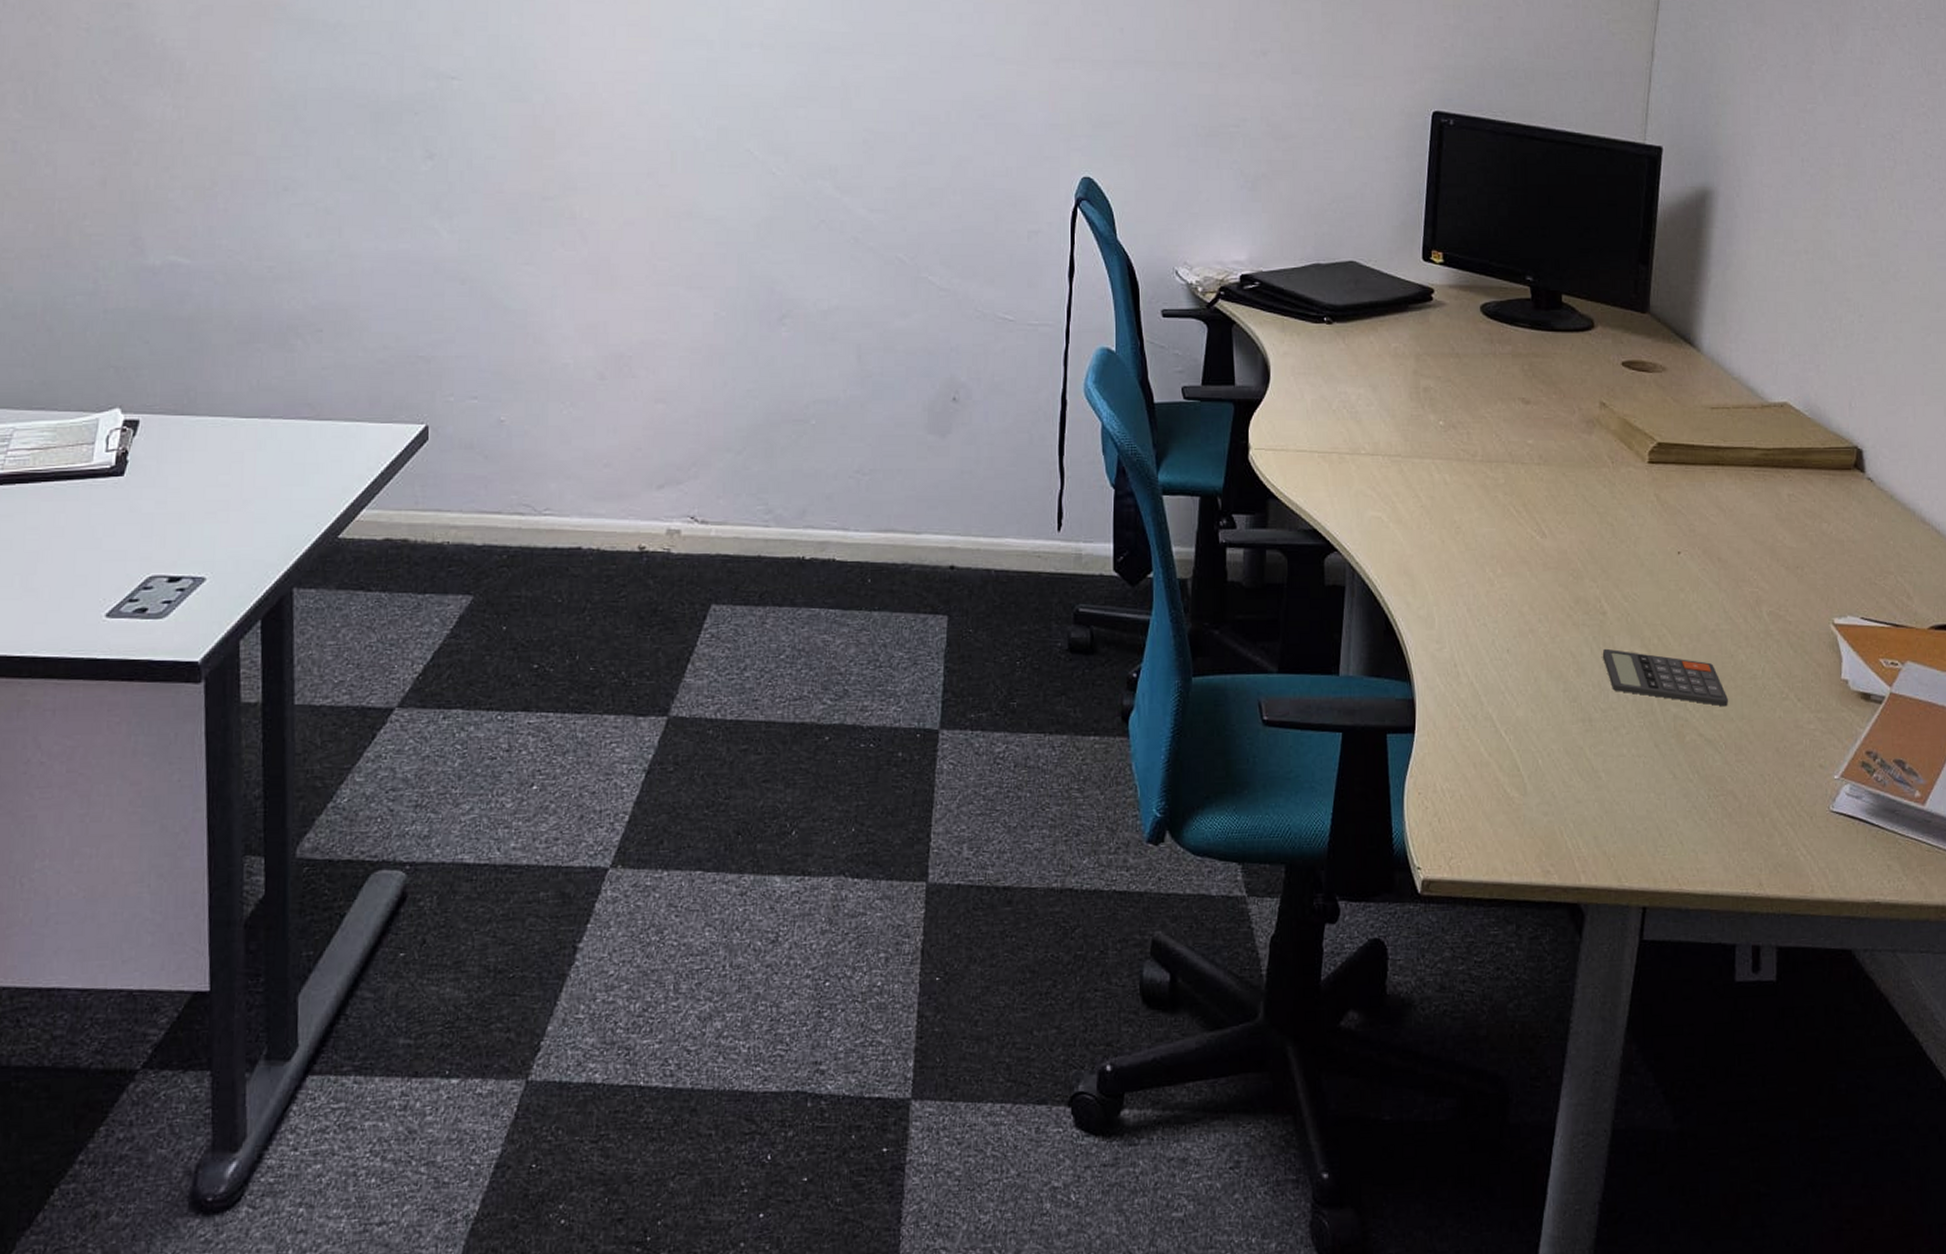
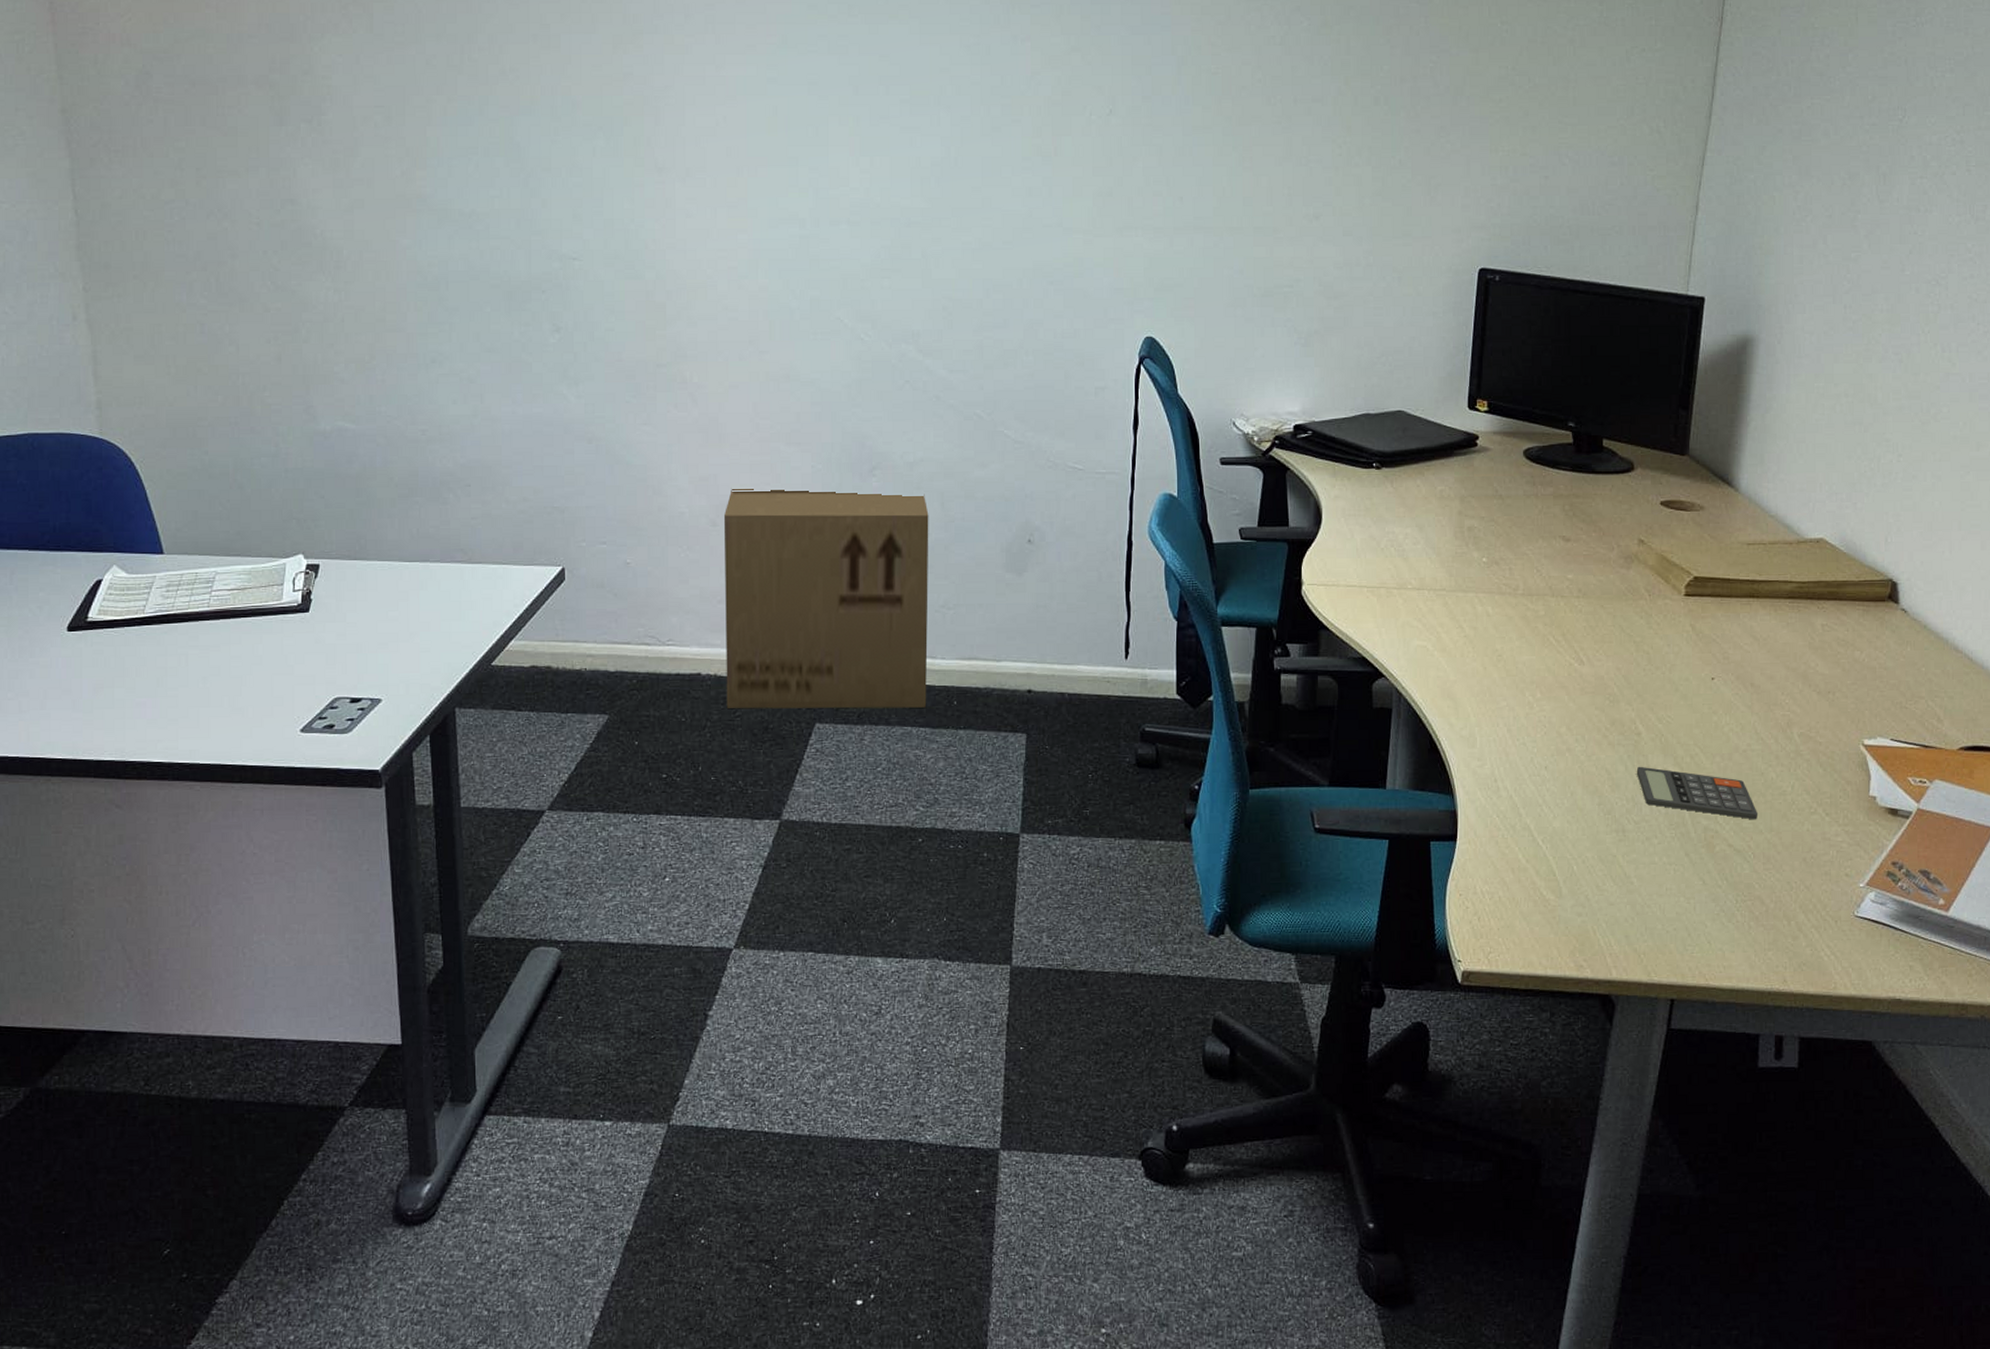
cardboard box: none [610,338,844,589] -> present [723,489,929,709]

